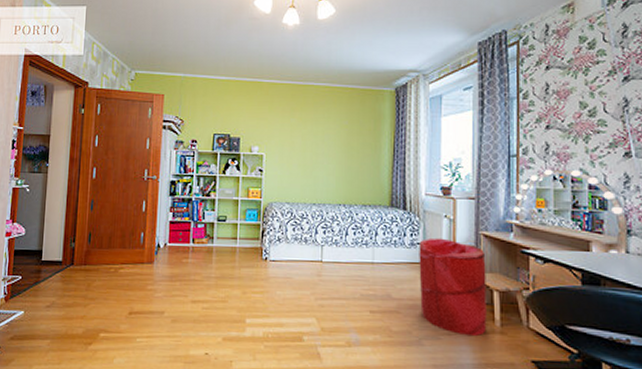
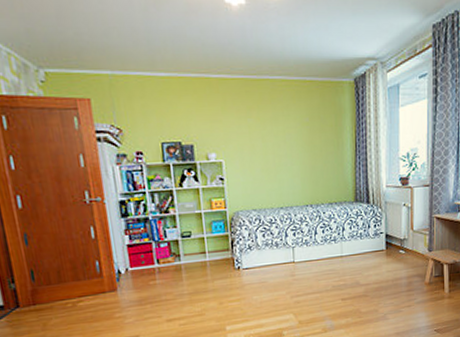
laundry hamper: present [419,237,487,337] -> none [382,225,438,305]

